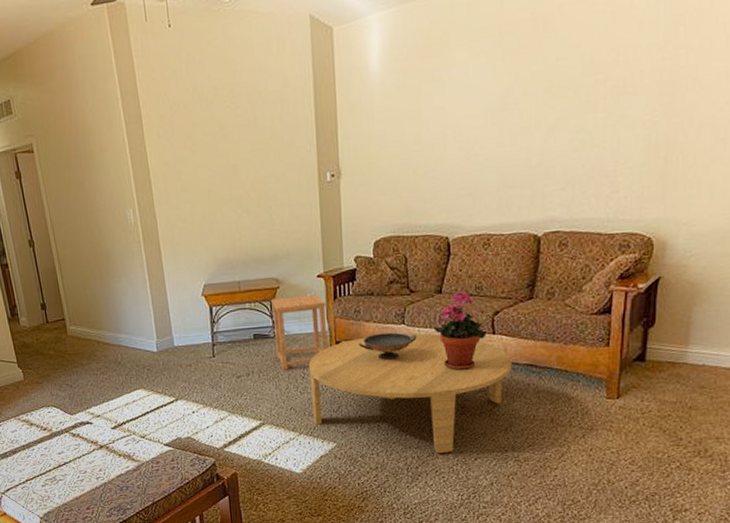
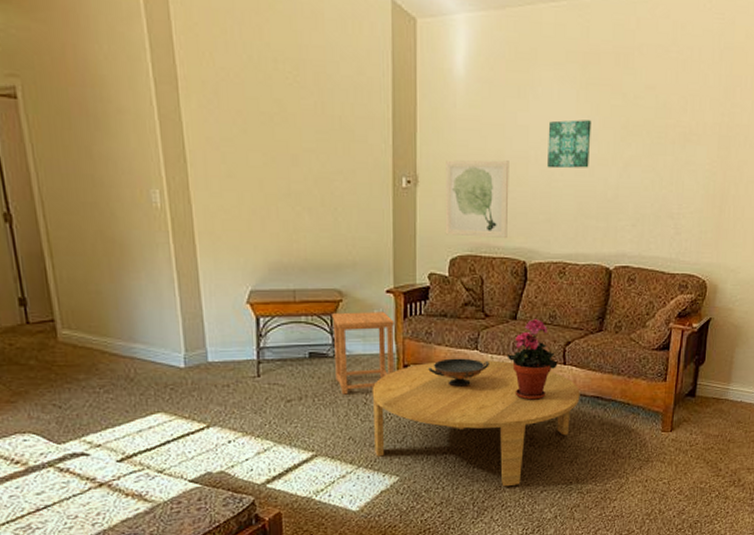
wall art: none [366,143,429,220] -> present [445,159,509,239]
wall art: none [465,90,511,144] -> present [547,119,592,169]

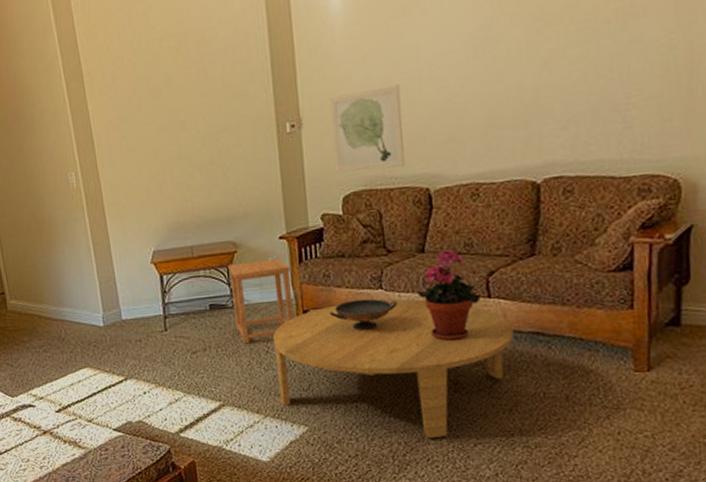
wall art: present [547,119,592,169] -> none [441,21,497,84]

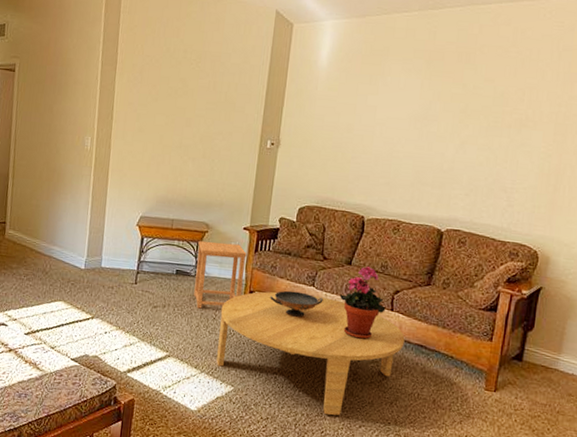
wall art: present [329,84,405,173] -> none [297,129,358,196]

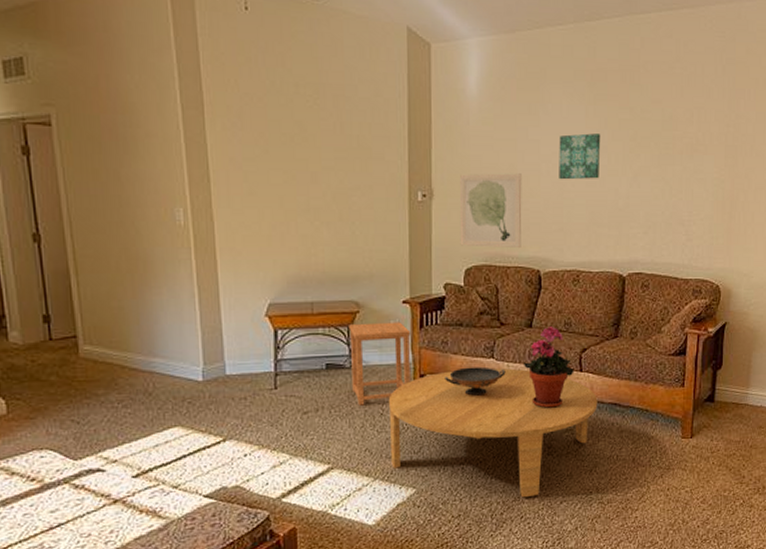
wall art: none [297,129,358,196] -> present [459,173,522,249]
wall art: none [390,103,433,143] -> present [559,133,601,180]

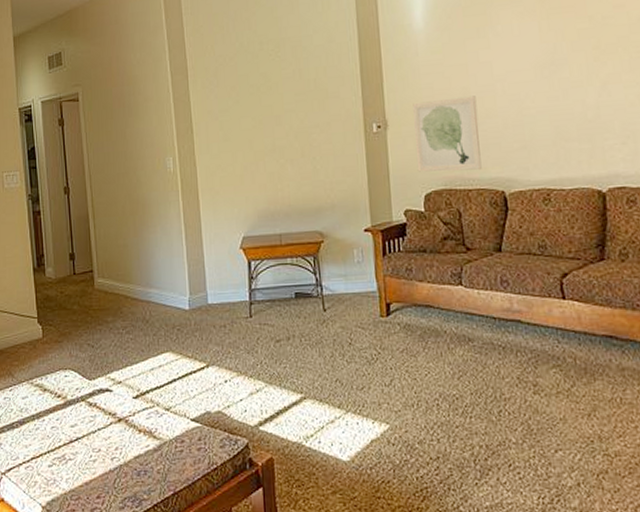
side table: present [349,322,411,406] -> none [314,250,377,335]
coffee table: present [388,368,598,498] -> none [356,296,589,443]
decorative bowl: present [445,366,506,396] -> none [411,294,477,326]
potted plant: present [524,325,574,409] -> none [496,249,556,342]
wall art: present [559,133,601,180] -> none [512,47,562,98]

